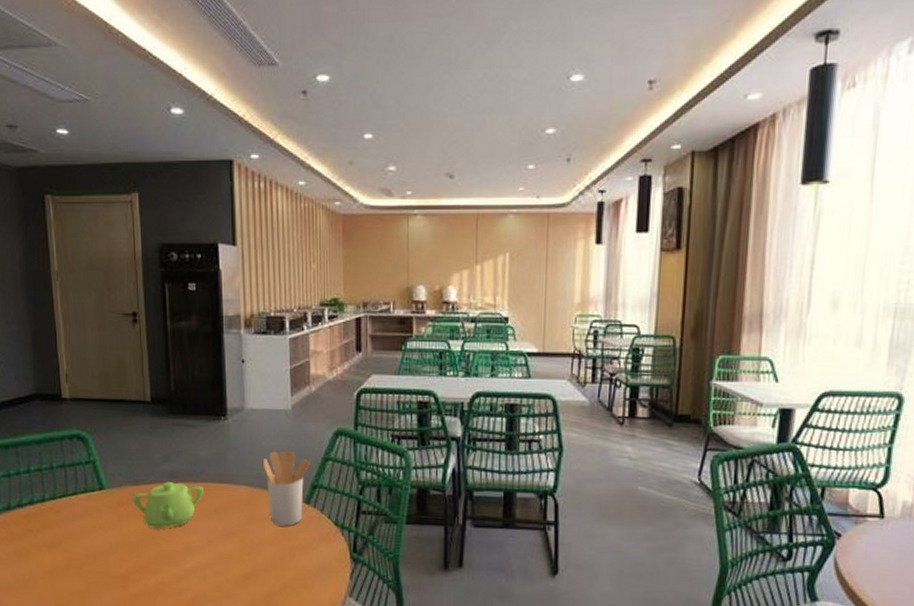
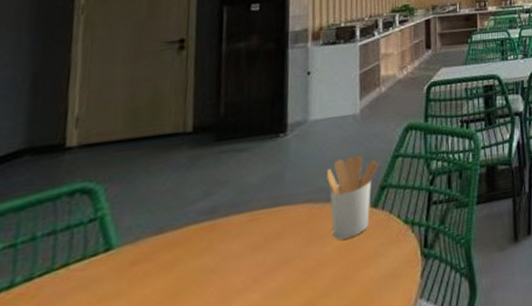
teapot: present [132,482,204,529] -> none [152,216,252,284]

